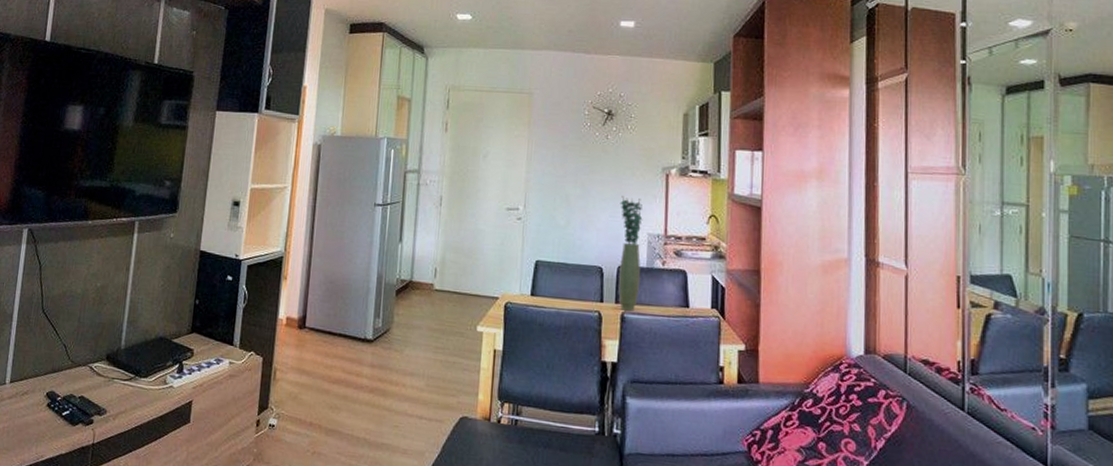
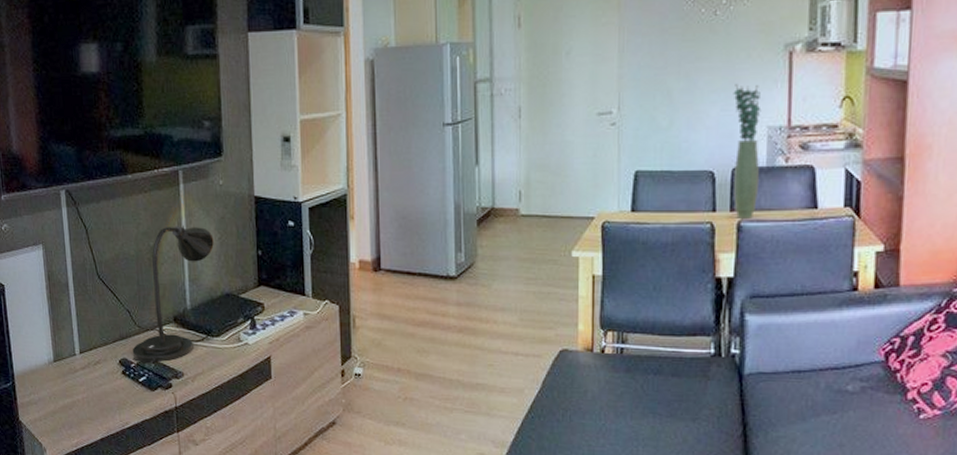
desk lamp: none [60,270,157,399] -> present [132,224,214,364]

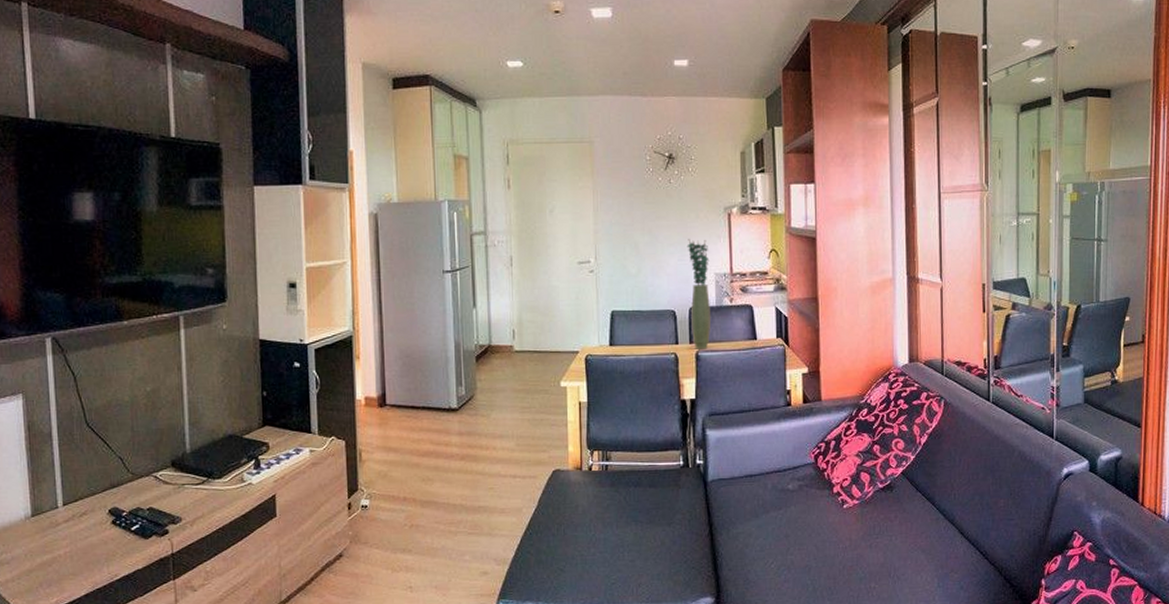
desk lamp: present [132,224,214,364] -> none [124,369,216,511]

